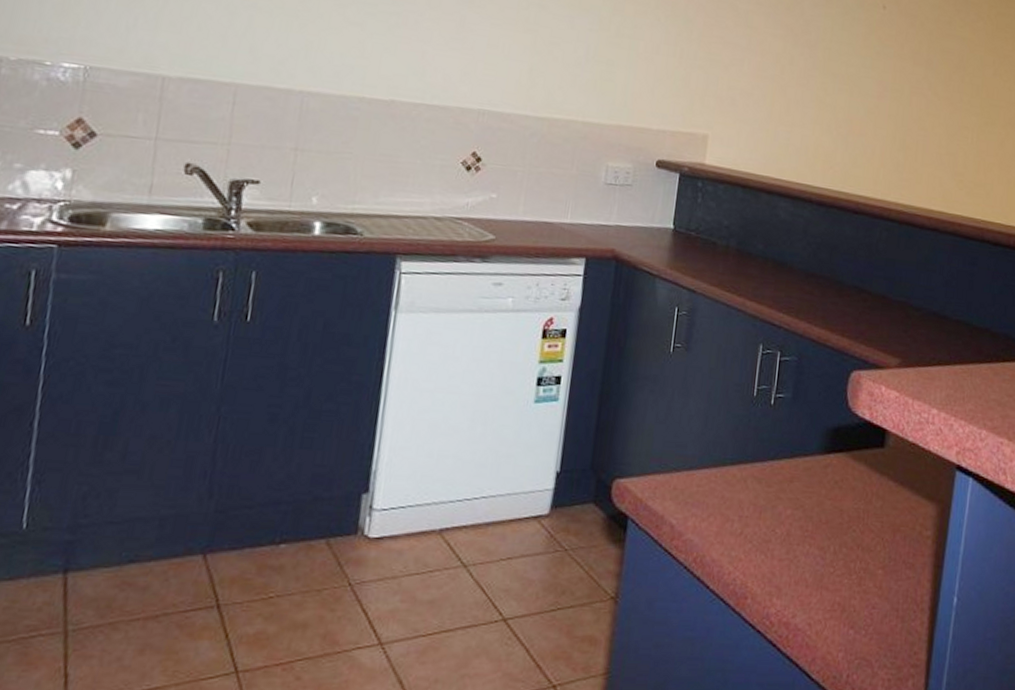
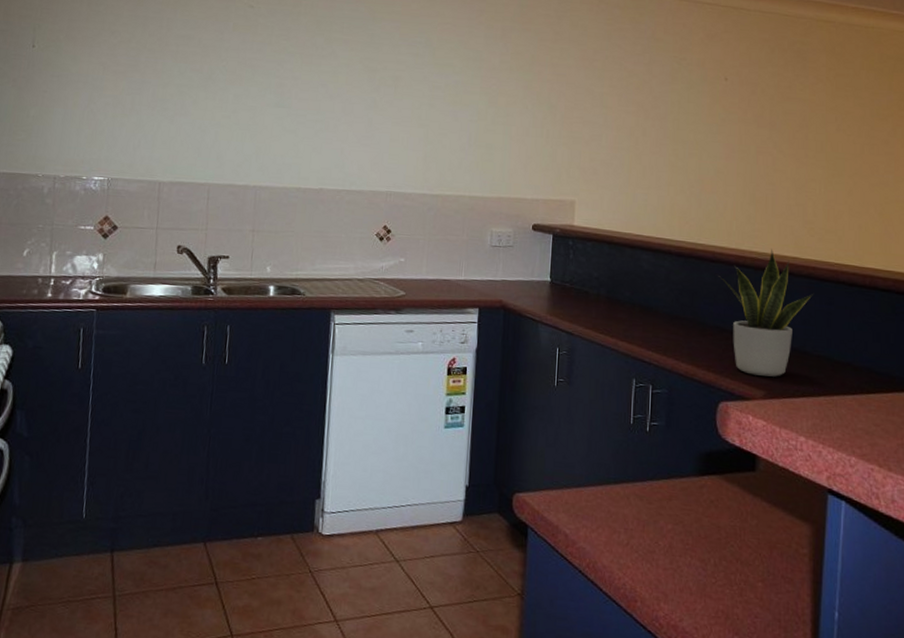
potted plant: none [860,201,957,344] -> present [718,248,813,377]

